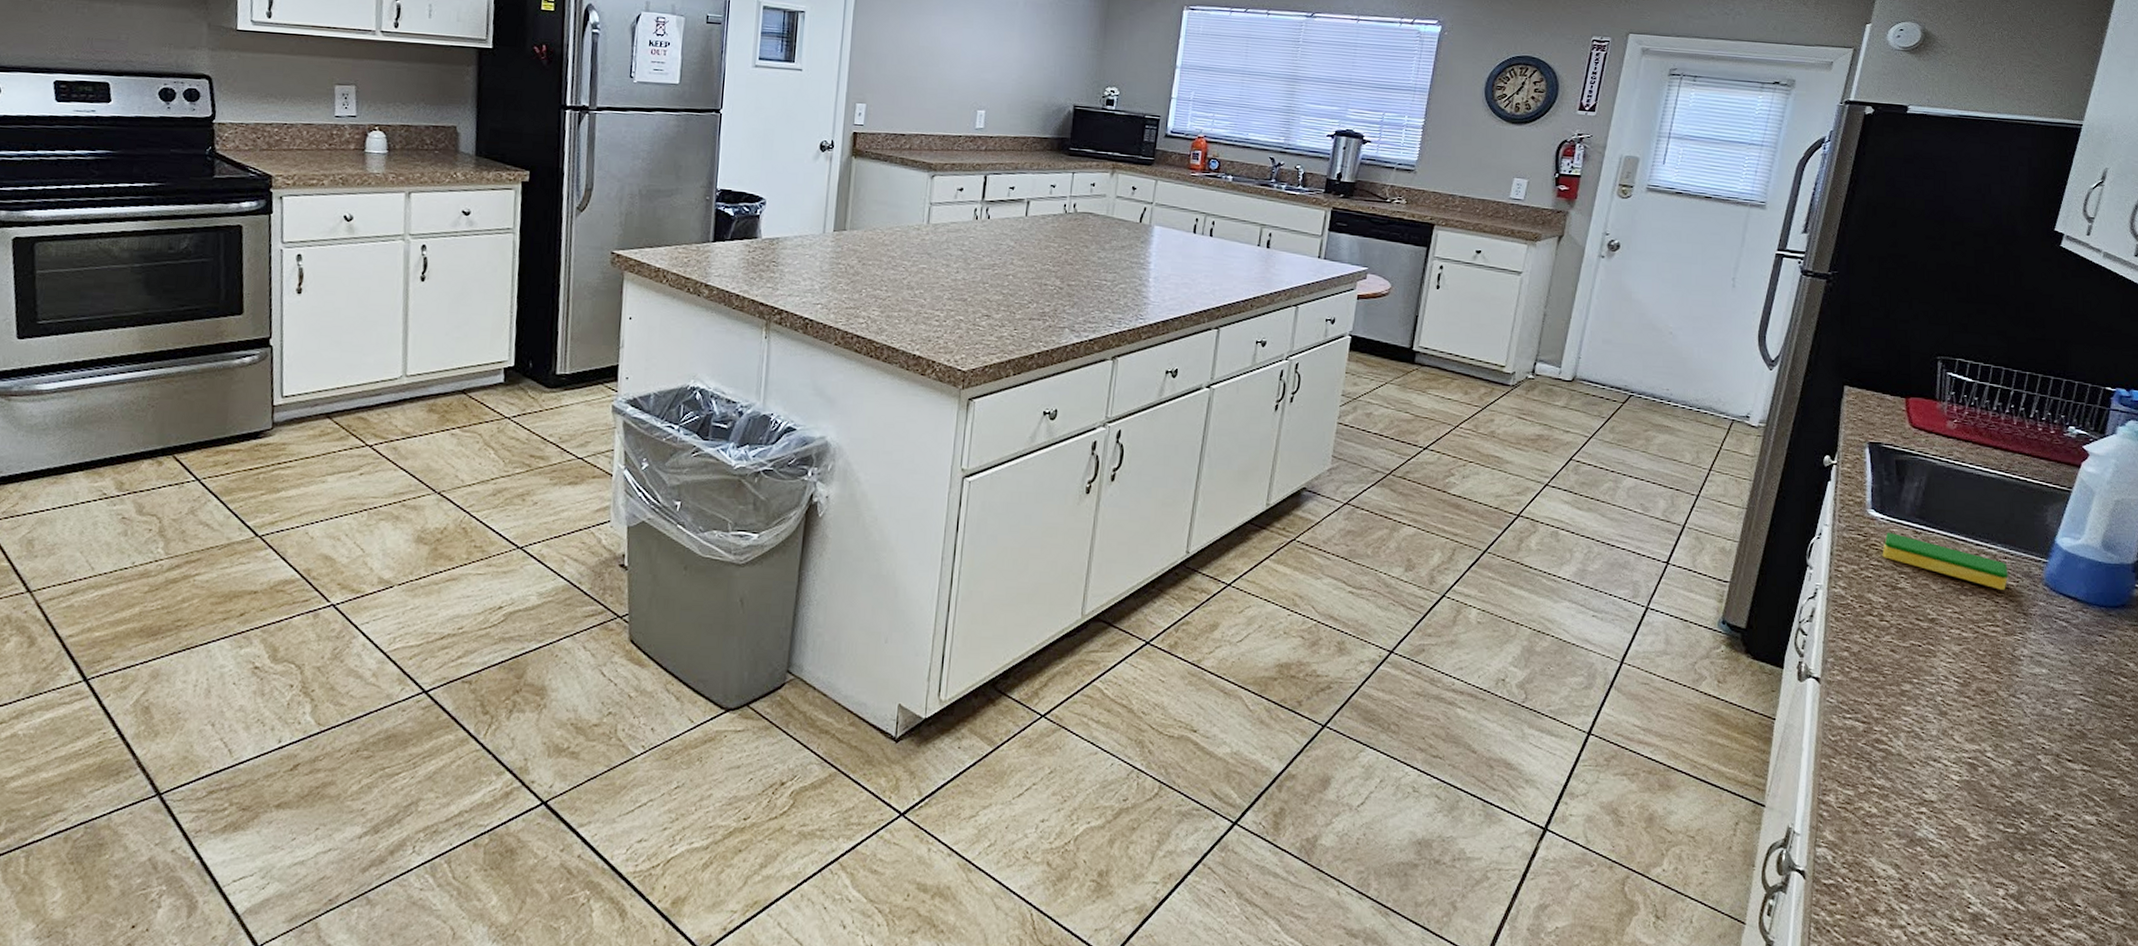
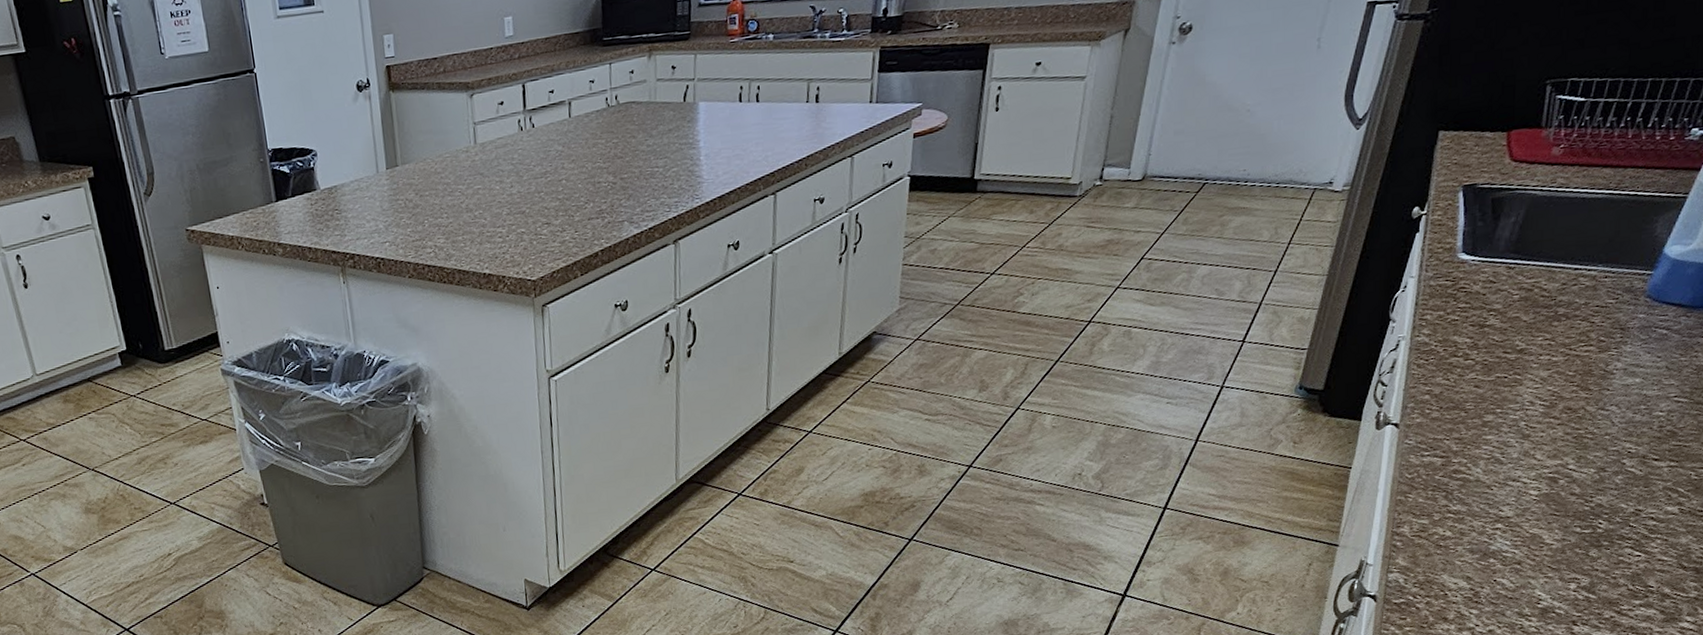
dish sponge: present [1882,532,2008,590] -> none [1471,272,1608,310]

